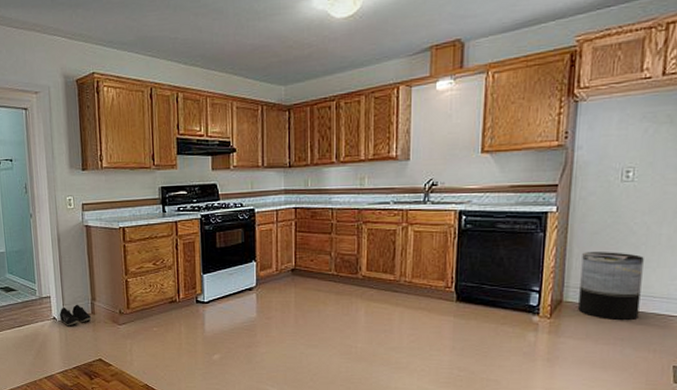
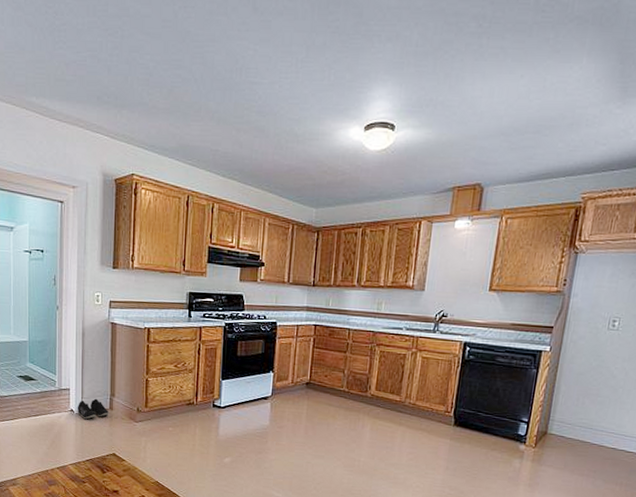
trash can: present [578,252,644,321] -> none [560,390,620,456]

